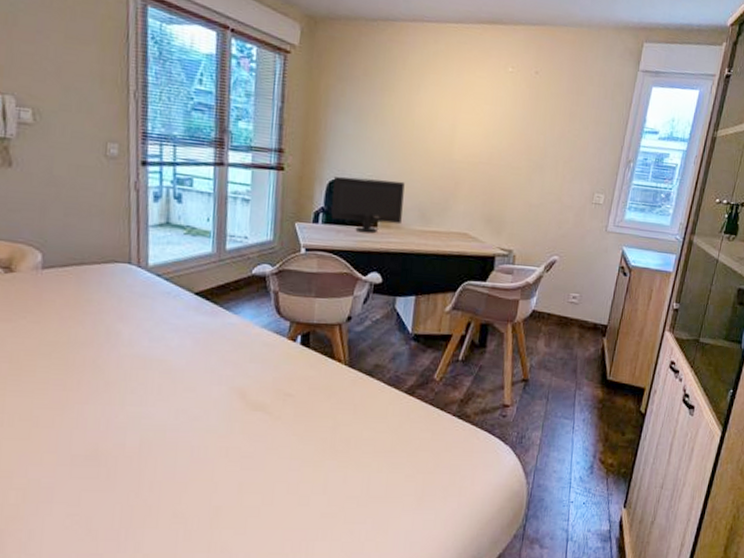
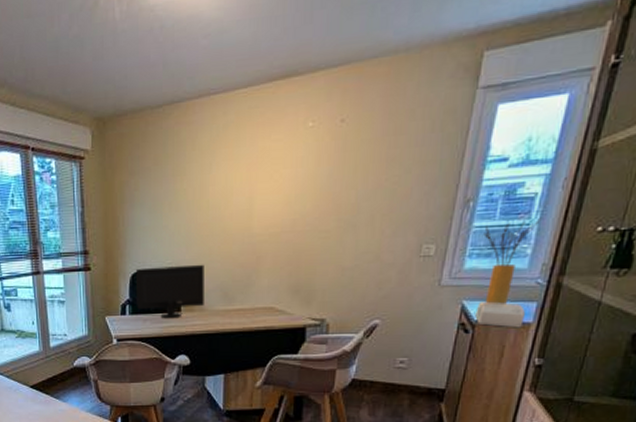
tissue dispenser: none [632,249,667,276] -> present [475,301,525,328]
vase: none [639,185,680,254] -> present [483,218,541,304]

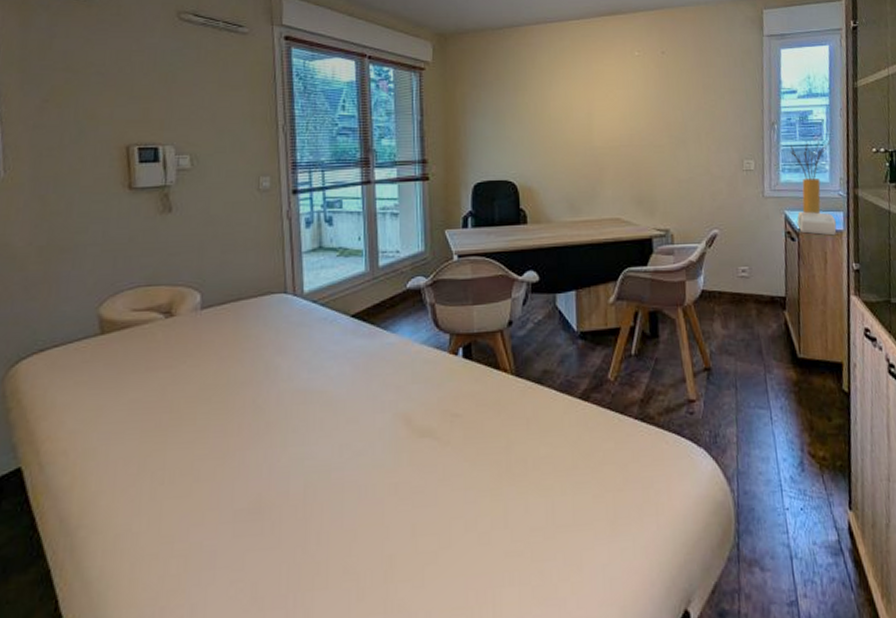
monitor: present [135,264,204,319] -> none [478,175,551,232]

